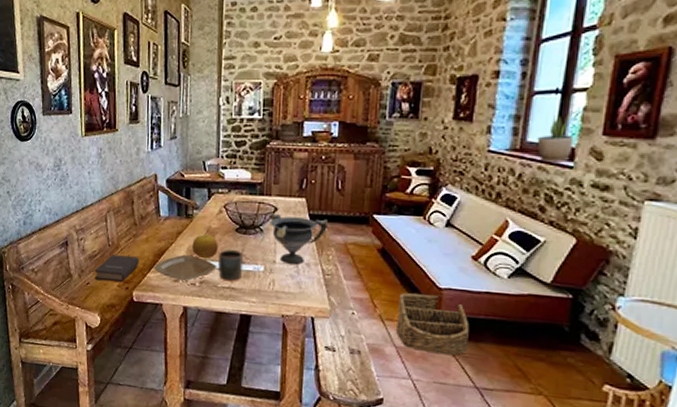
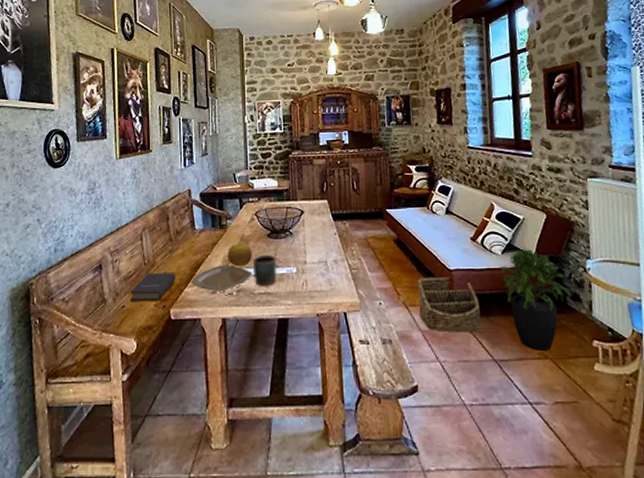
decorative bowl: present [269,213,329,266] -> none [296,216,350,264]
potted plant: none [501,274,589,387] -> present [499,248,572,351]
potted plant: present [536,110,574,163] -> none [502,111,529,153]

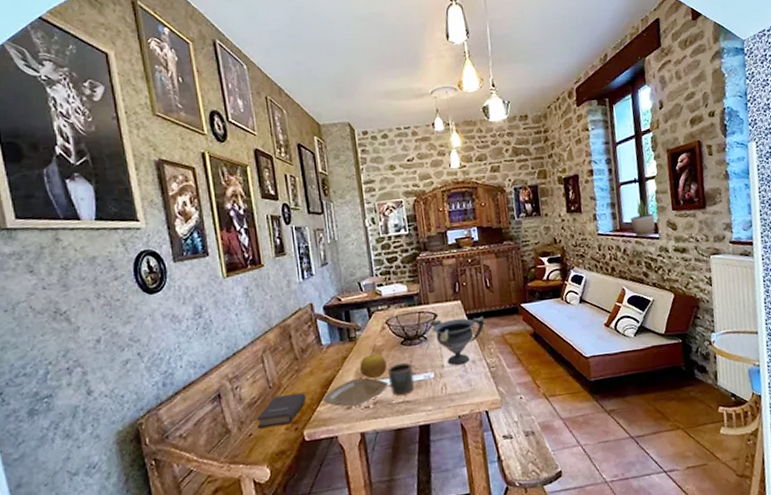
decorative bowl: none [296,216,350,264] -> present [430,316,486,366]
basket: present [417,276,481,333] -> none [556,363,618,417]
potted plant: present [499,248,572,351] -> none [632,328,699,423]
potted plant: none [502,111,529,153] -> present [630,194,656,237]

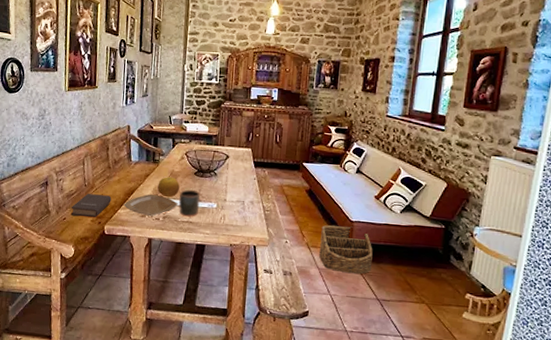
decorative bowl: present [430,316,486,366] -> none [222,160,269,203]
basket: none [556,363,618,417] -> present [319,225,373,274]
potted plant: present [630,194,656,237] -> none [420,88,445,126]

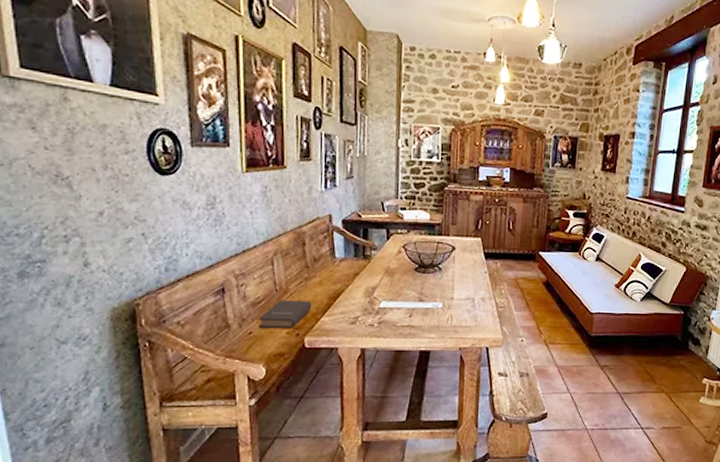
plate: present [123,194,178,217] -> none [328,296,396,323]
fruit: present [157,177,180,198] -> none [370,275,397,299]
mug: present [178,189,200,217] -> none [396,288,423,320]
basket: present [319,225,373,274] -> none [558,318,613,369]

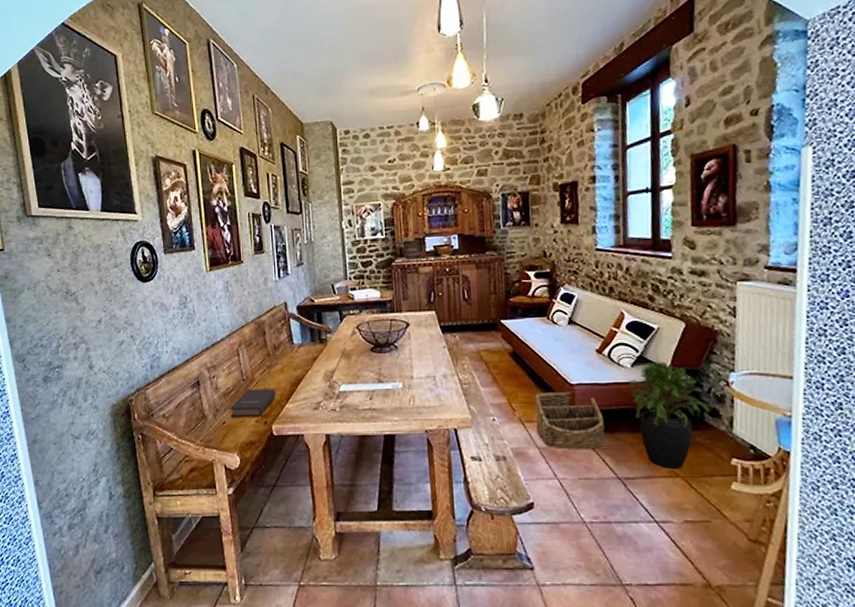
basket: none [558,318,613,369] -> present [535,391,605,450]
potted plant: none [635,297,694,386] -> present [628,360,710,469]

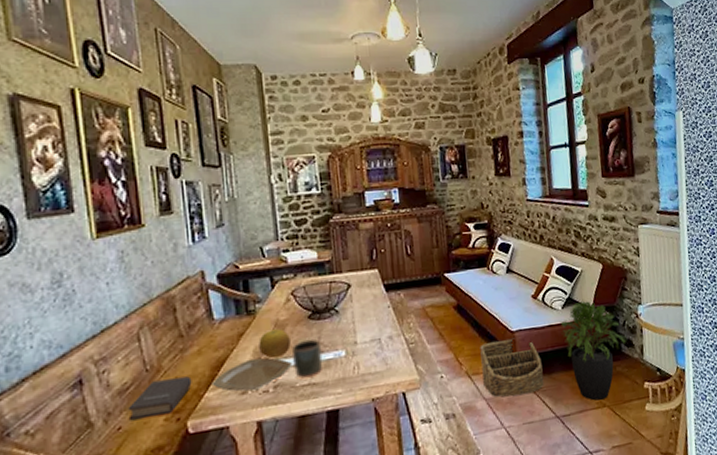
plate: none [291,380,356,408] -> present [212,357,292,392]
fruit: none [329,357,355,383] -> present [258,329,291,359]
mug: none [355,369,382,403] -> present [291,339,323,379]

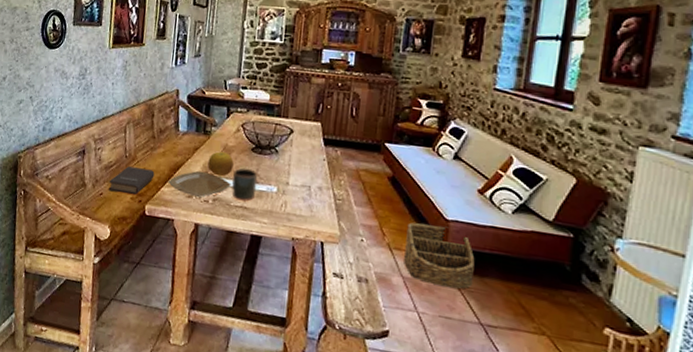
potted plant: present [560,300,626,401] -> none [505,211,590,327]

